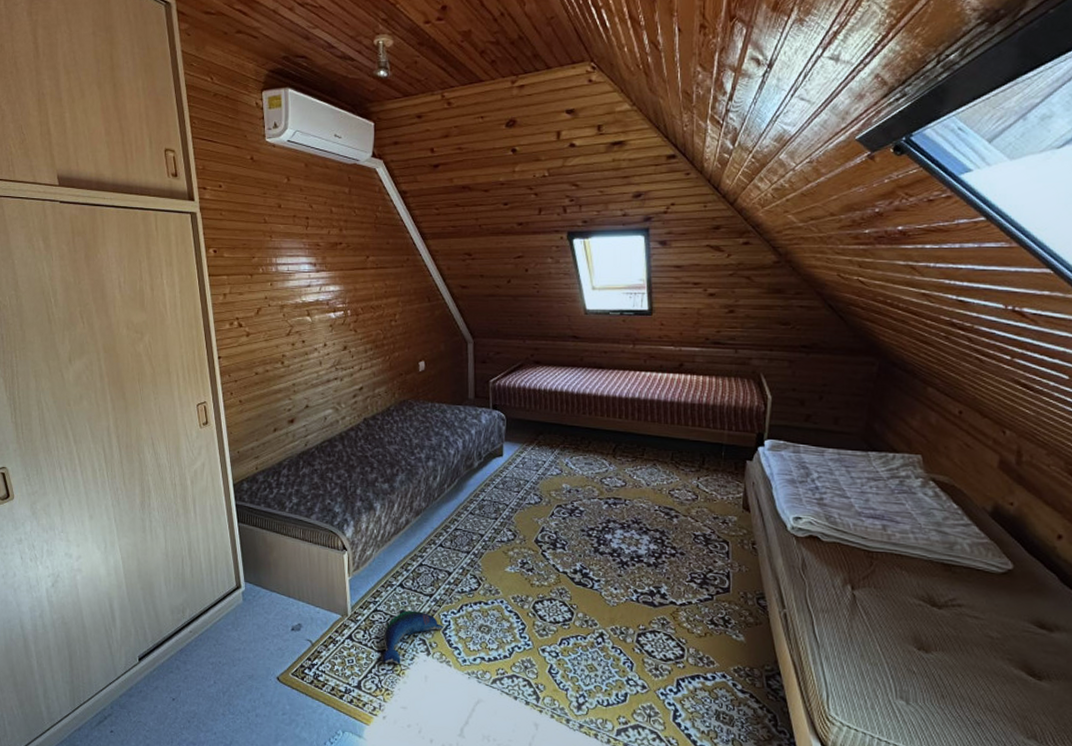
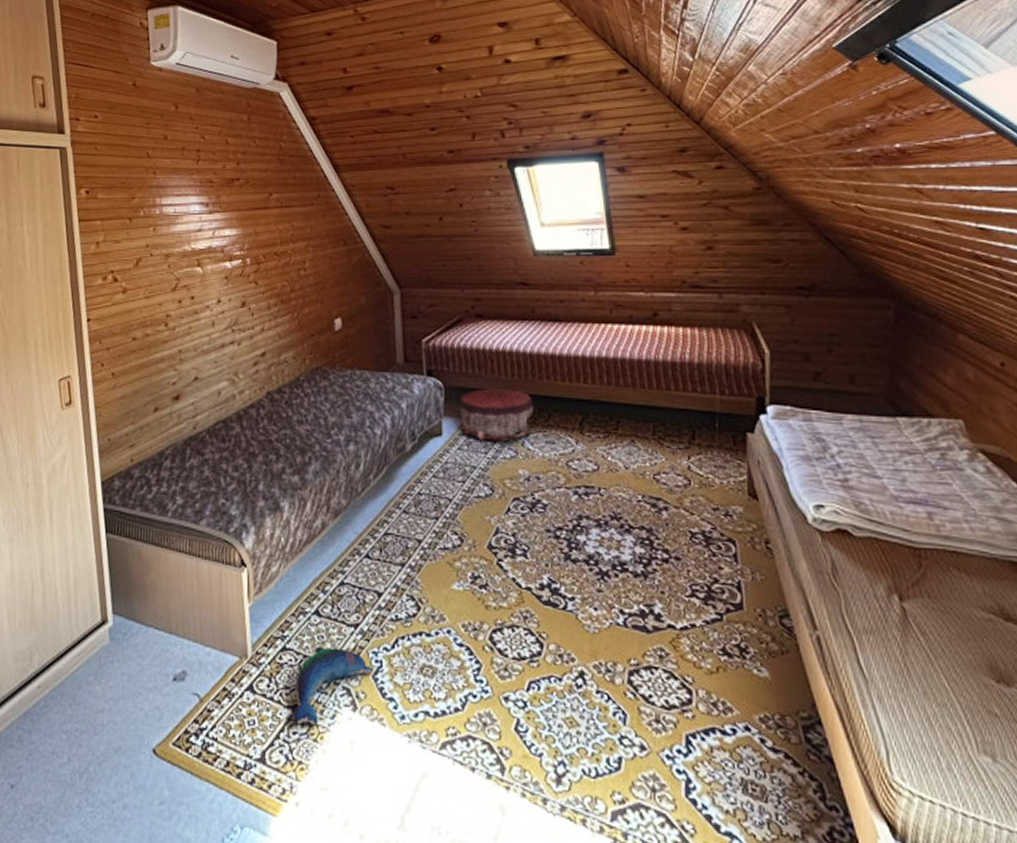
pouf: none [518,420,578,463] -> present [460,387,534,443]

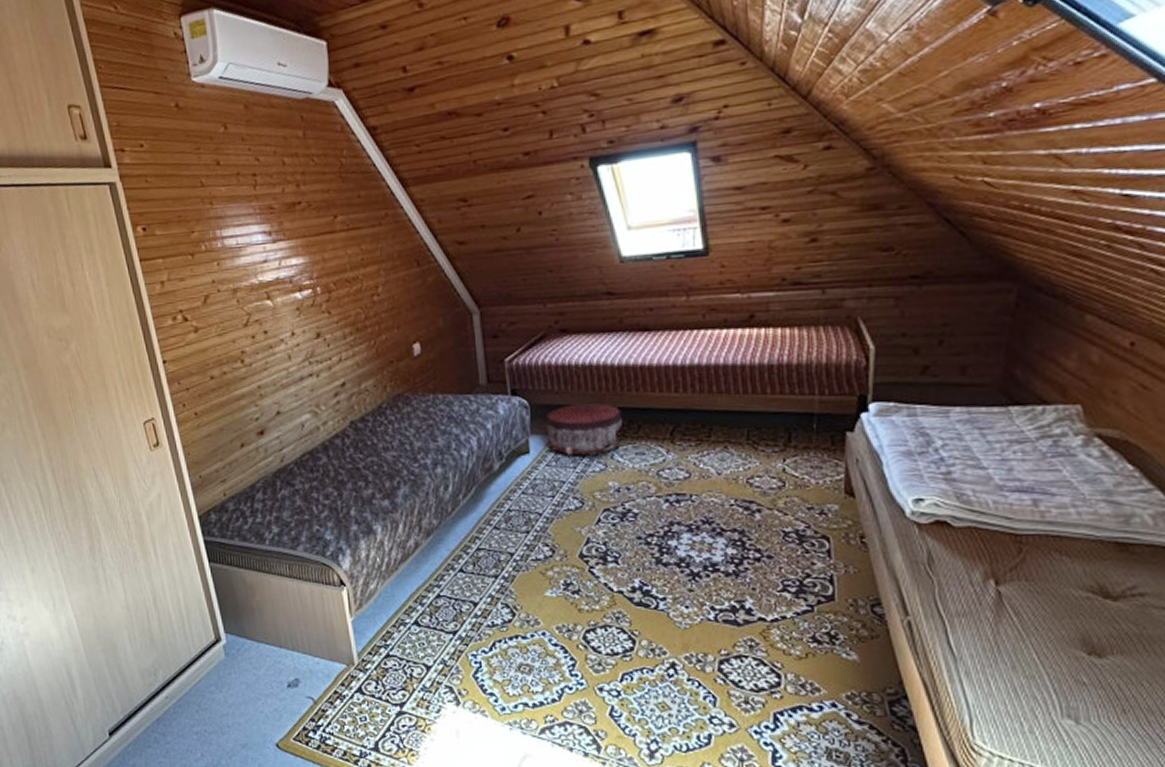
plush toy: present [291,645,374,725] -> none [400,651,474,719]

